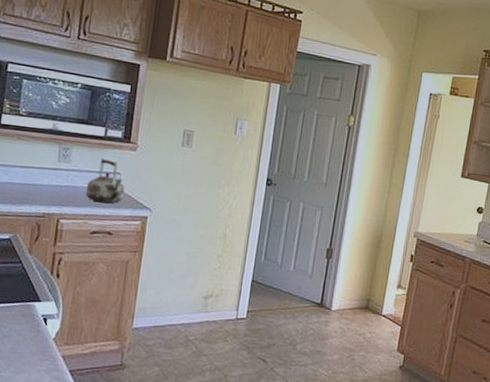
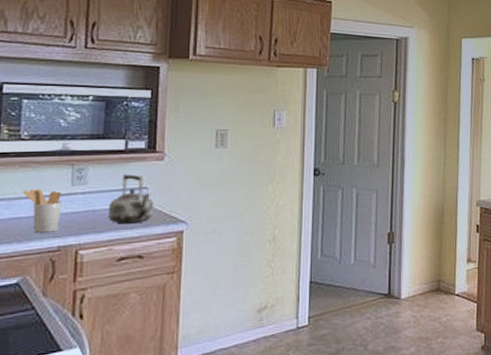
utensil holder: none [19,159,50,200] -> present [23,189,63,233]

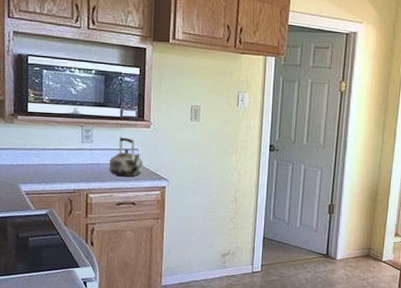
utensil holder: present [23,189,63,233] -> none [47,143,75,178]

